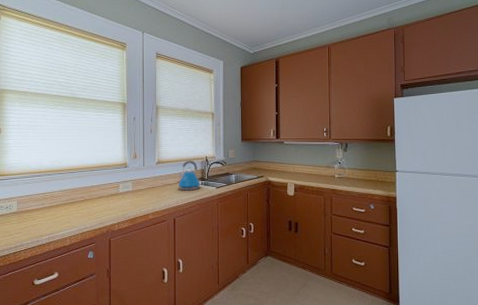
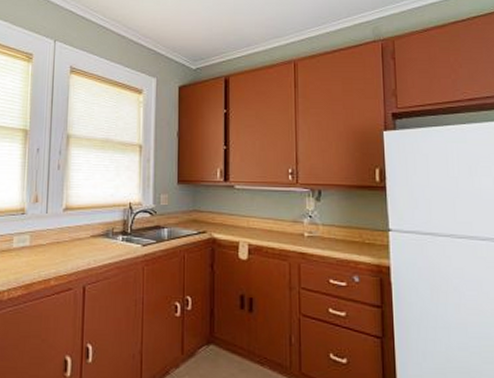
kettle: present [177,161,201,191] -> none [90,208,122,248]

